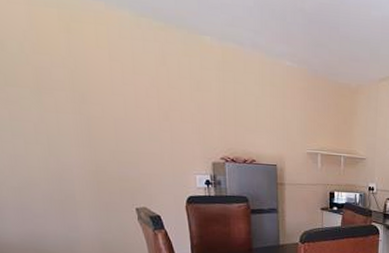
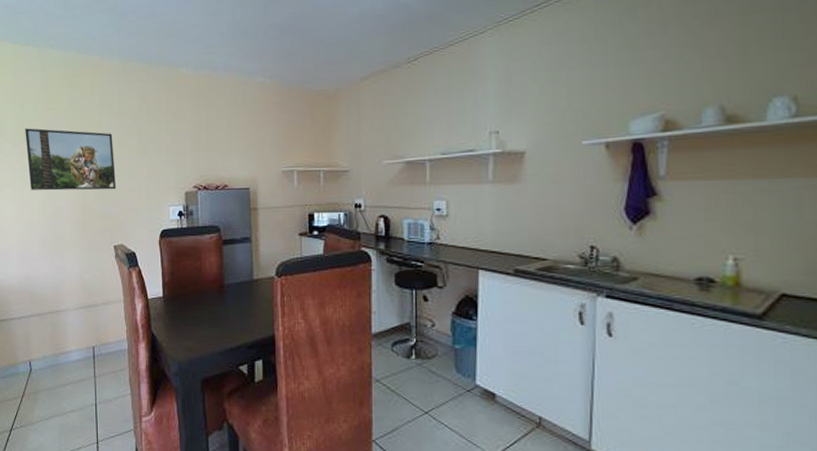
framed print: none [9,71,136,153] -> present [25,128,117,191]

